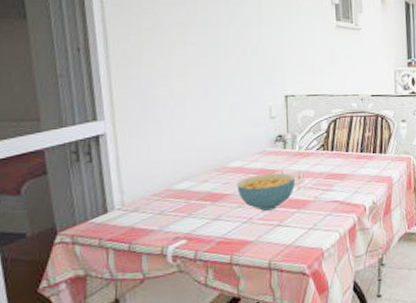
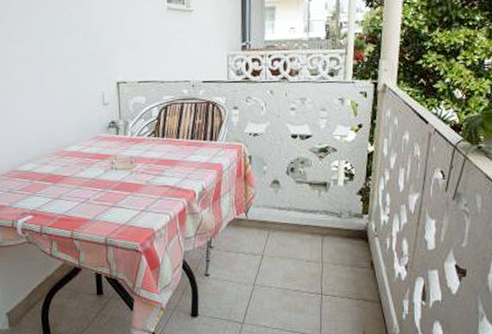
cereal bowl: present [237,173,295,211] -> none [74,158,128,193]

